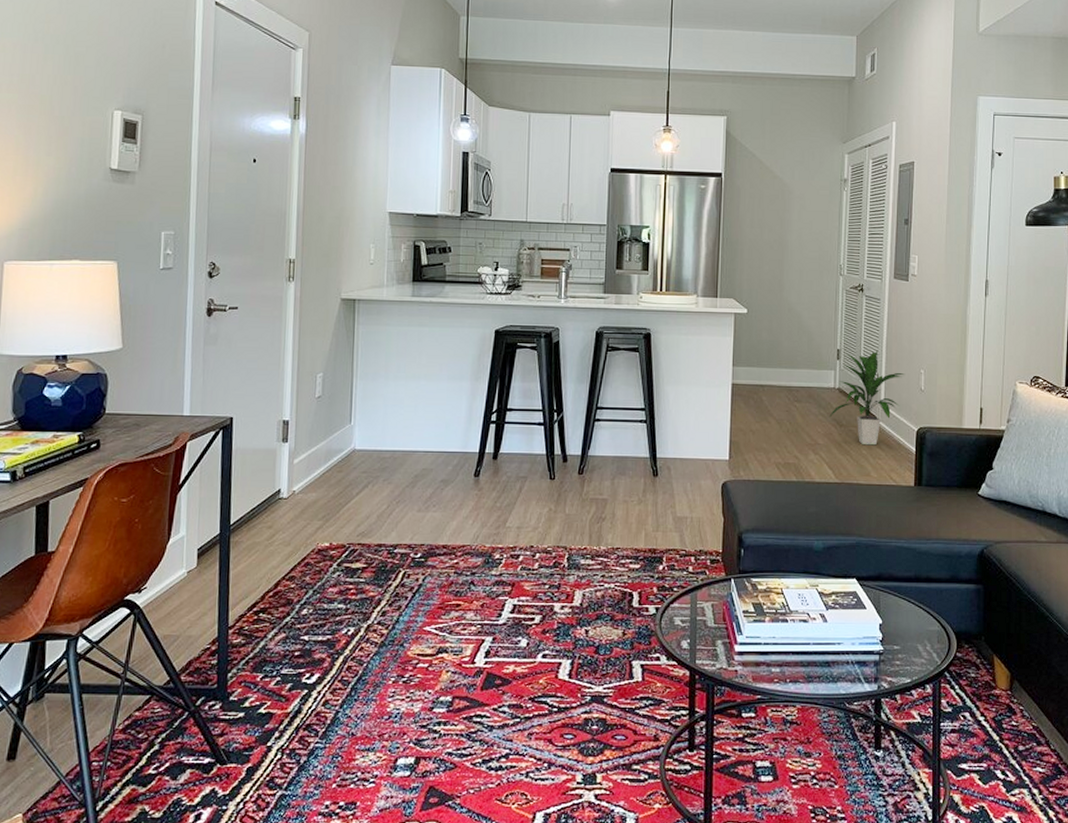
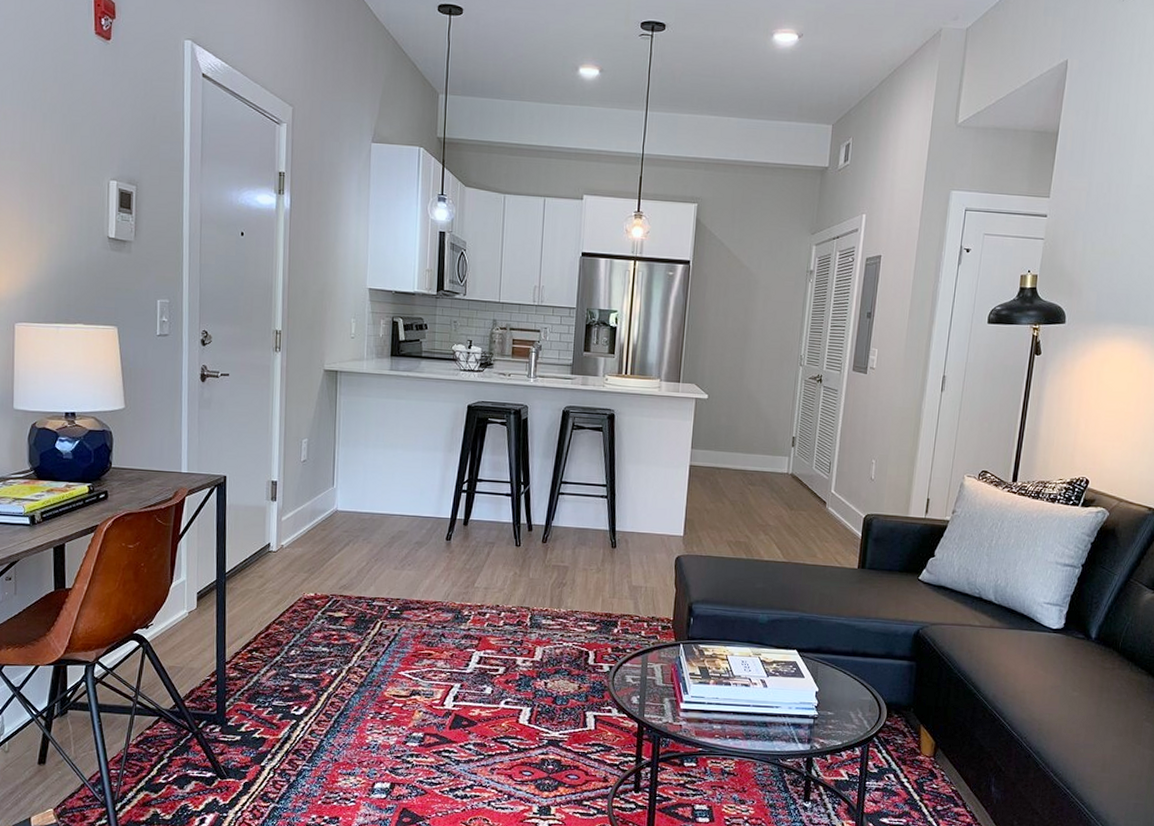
indoor plant: present [829,350,906,446] -> none [781,439,858,529]

